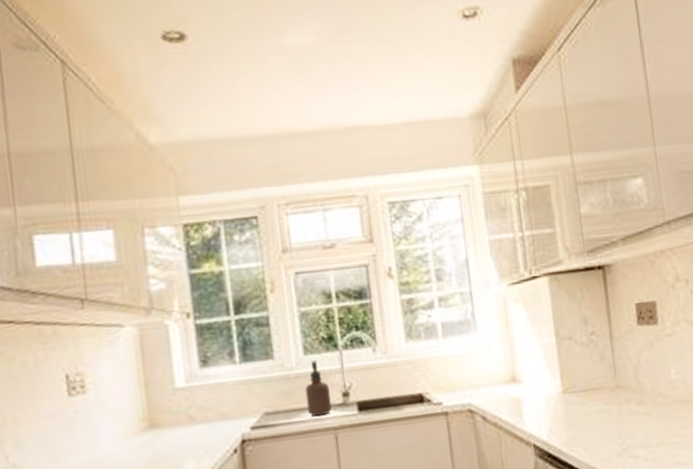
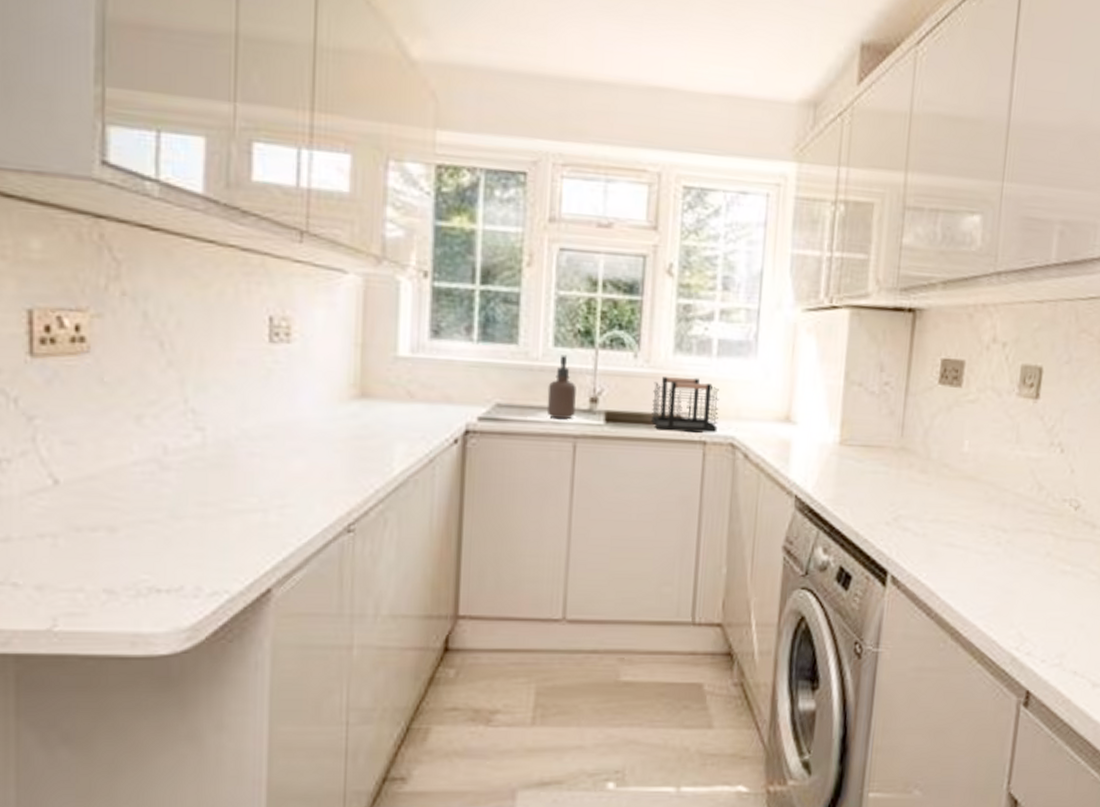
dish rack: none [394,359,455,410] -> present [651,376,720,433]

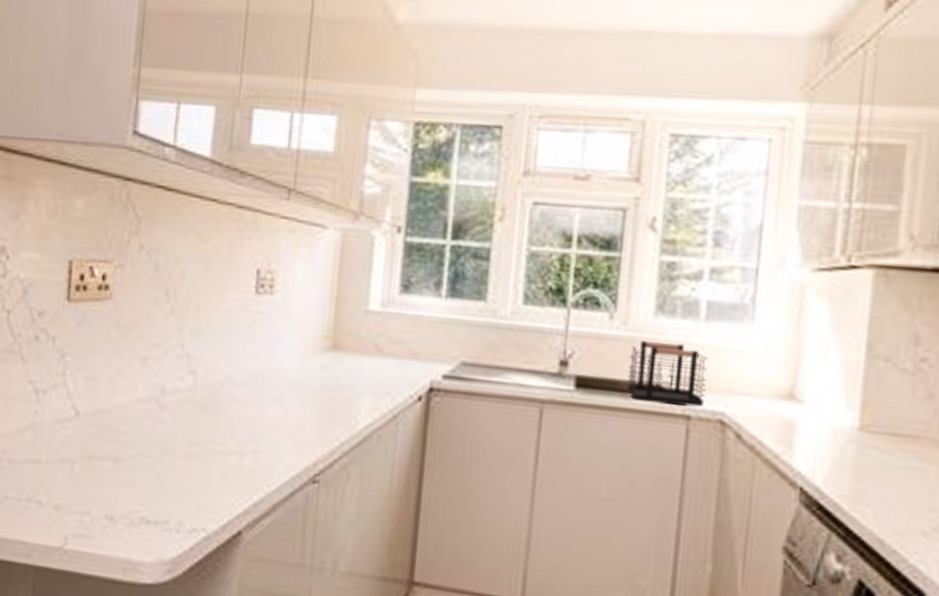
soap dispenser: present [546,355,576,419] -> none [513,313,546,382]

